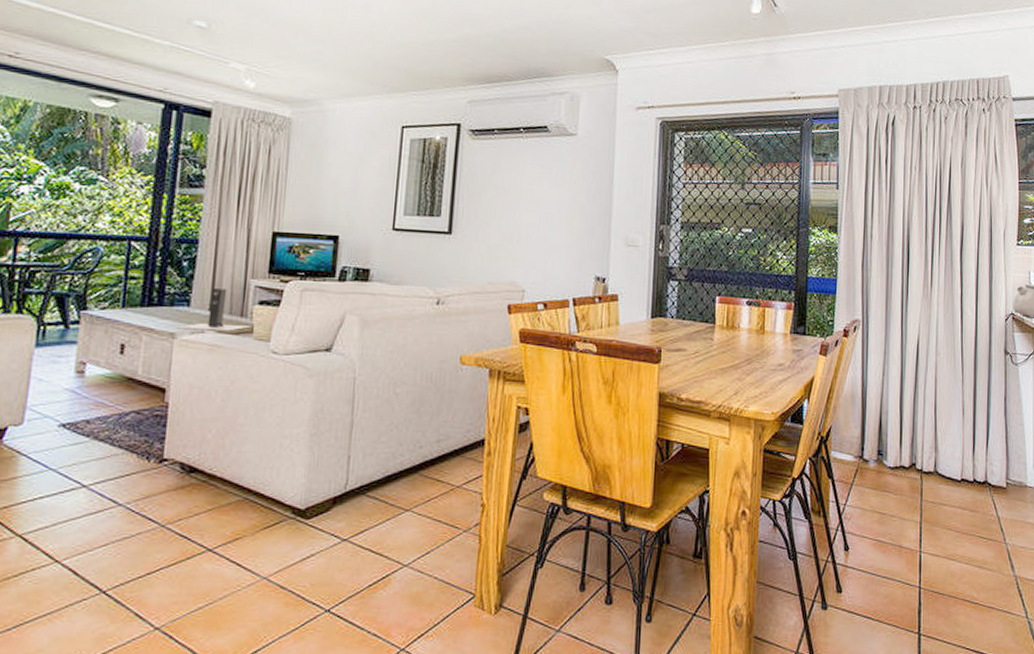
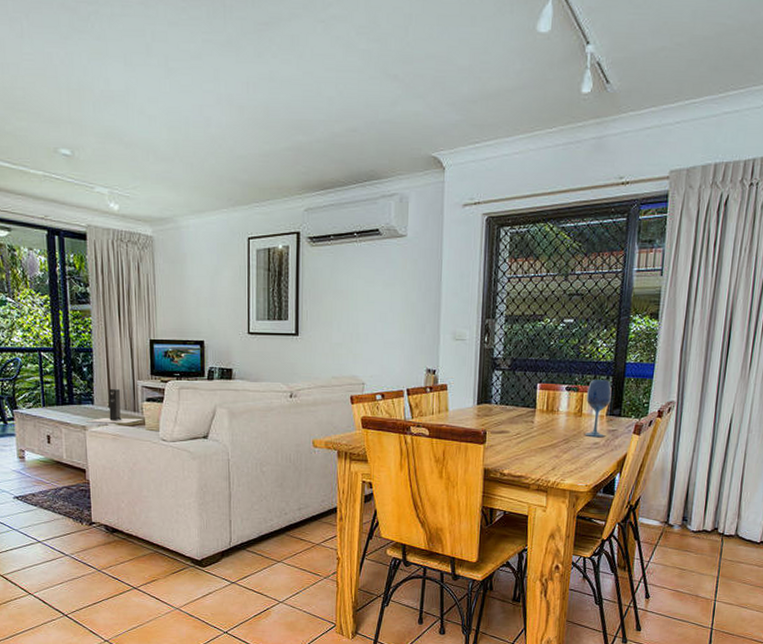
wineglass: none [768,294,795,359] -> present [584,380,612,438]

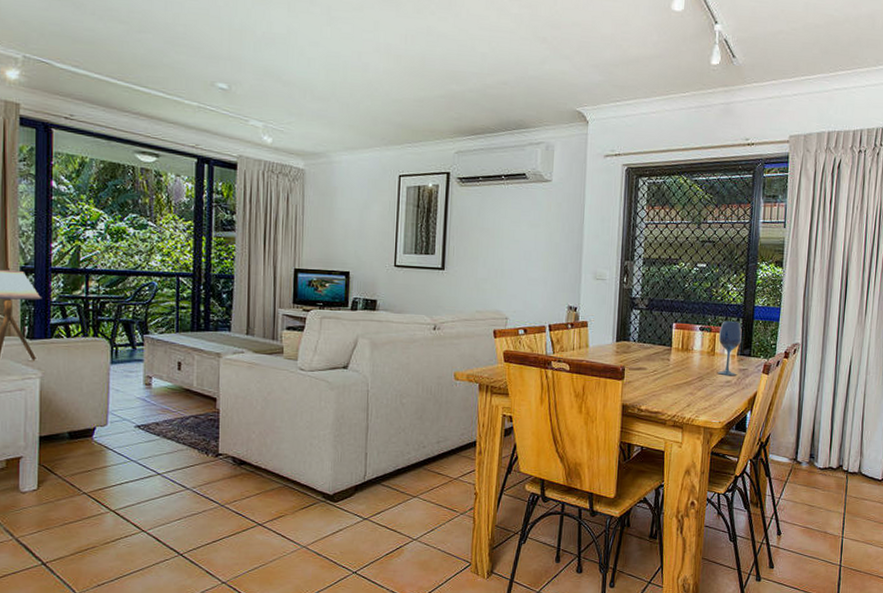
speaker: present [85,388,144,424] -> none [220,315,282,352]

